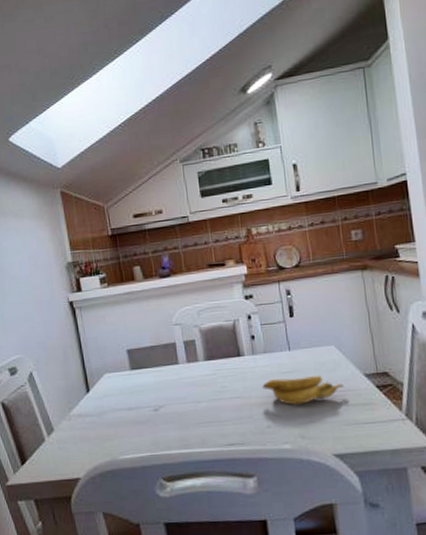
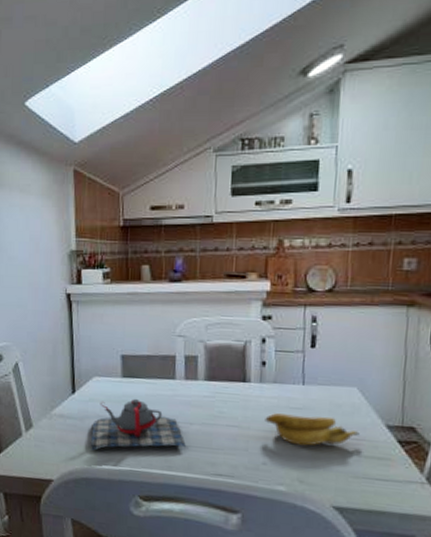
teapot: none [110,387,199,443] -> present [91,398,187,451]

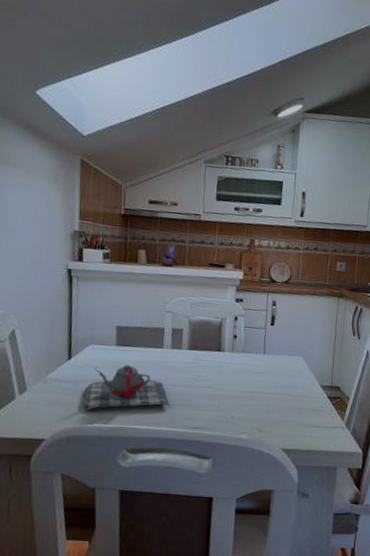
banana: present [265,413,360,446] -> none [234,377,303,402]

